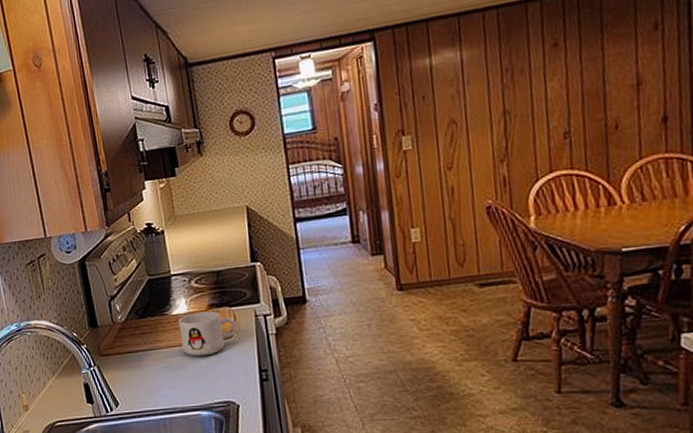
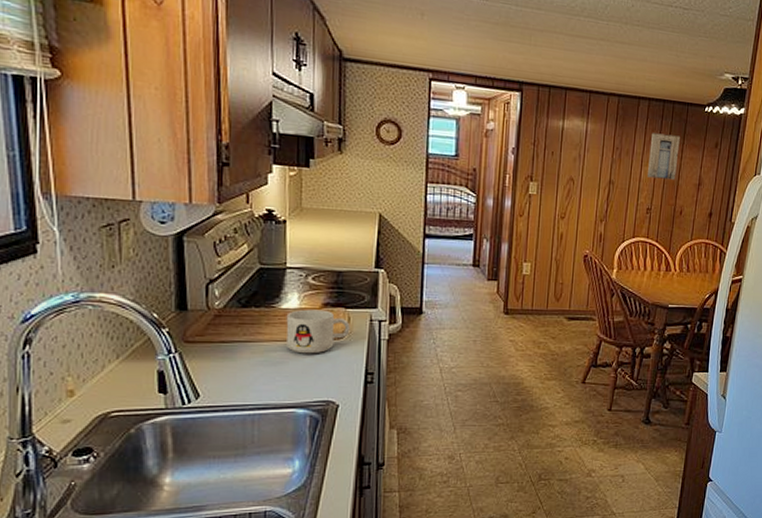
wall art: none [552,30,600,94] -> present [646,133,680,180]

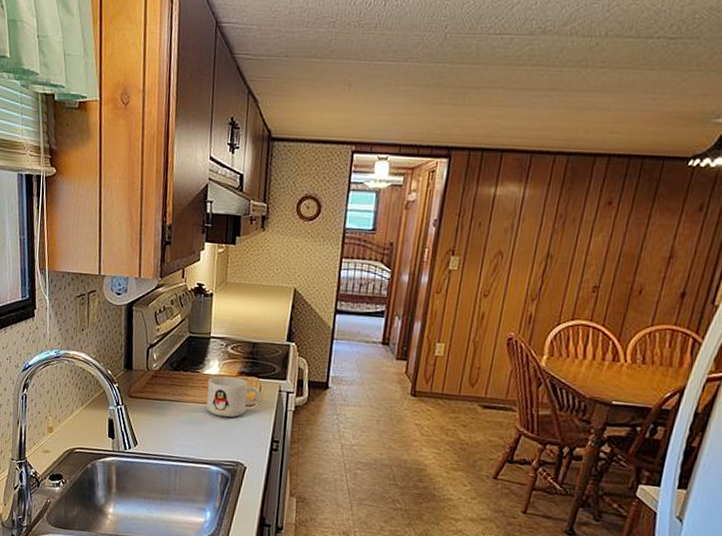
wall art: present [646,133,680,180] -> none [597,196,649,252]

